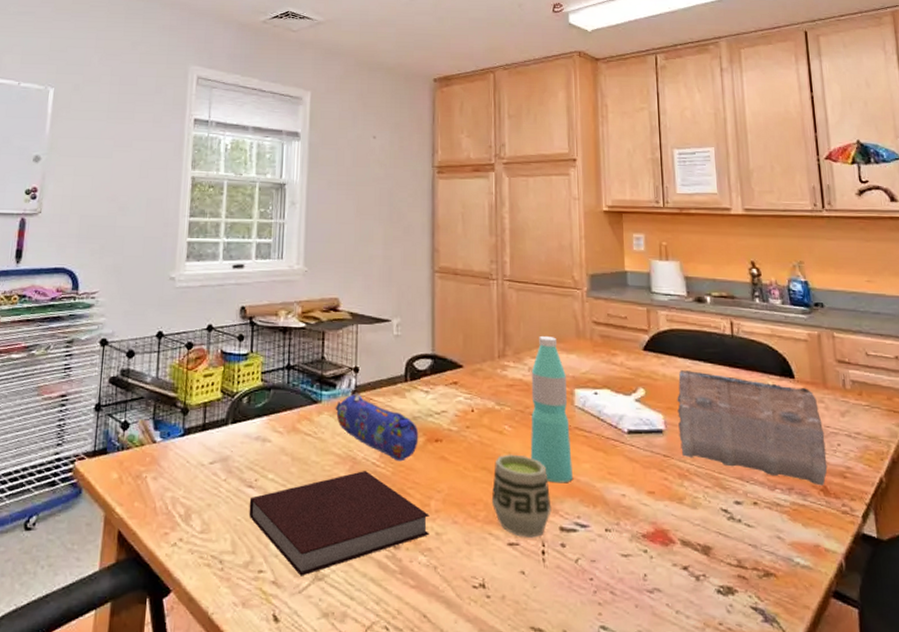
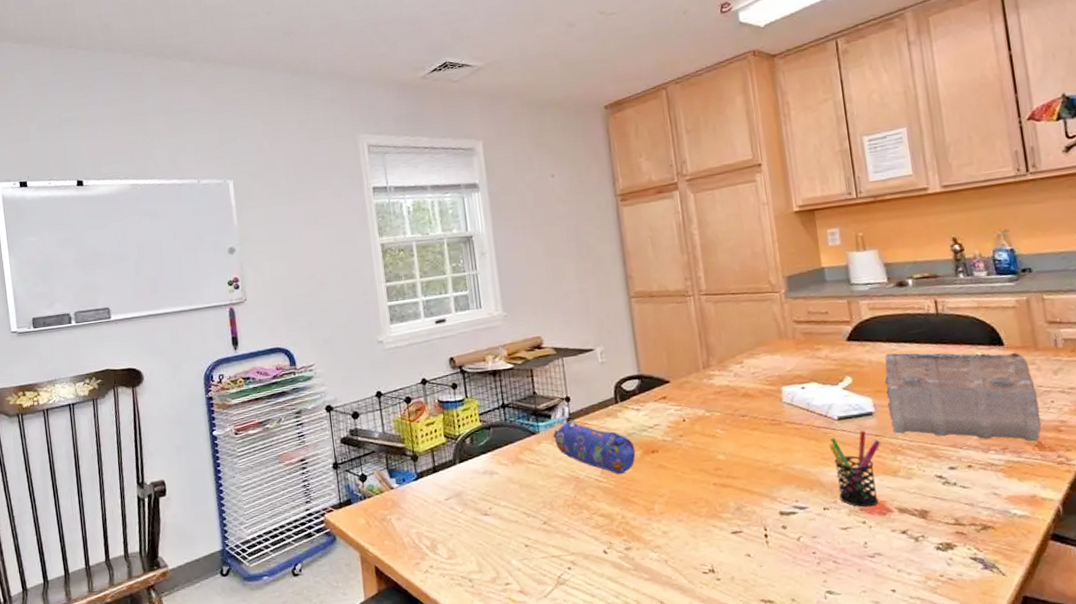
notebook: present [249,471,429,576] -> none [487,487,657,583]
cup: present [491,454,552,538] -> none [711,453,770,525]
water bottle: present [530,335,573,483] -> none [737,341,788,474]
pen holder: none [616,449,669,534] -> present [829,431,881,507]

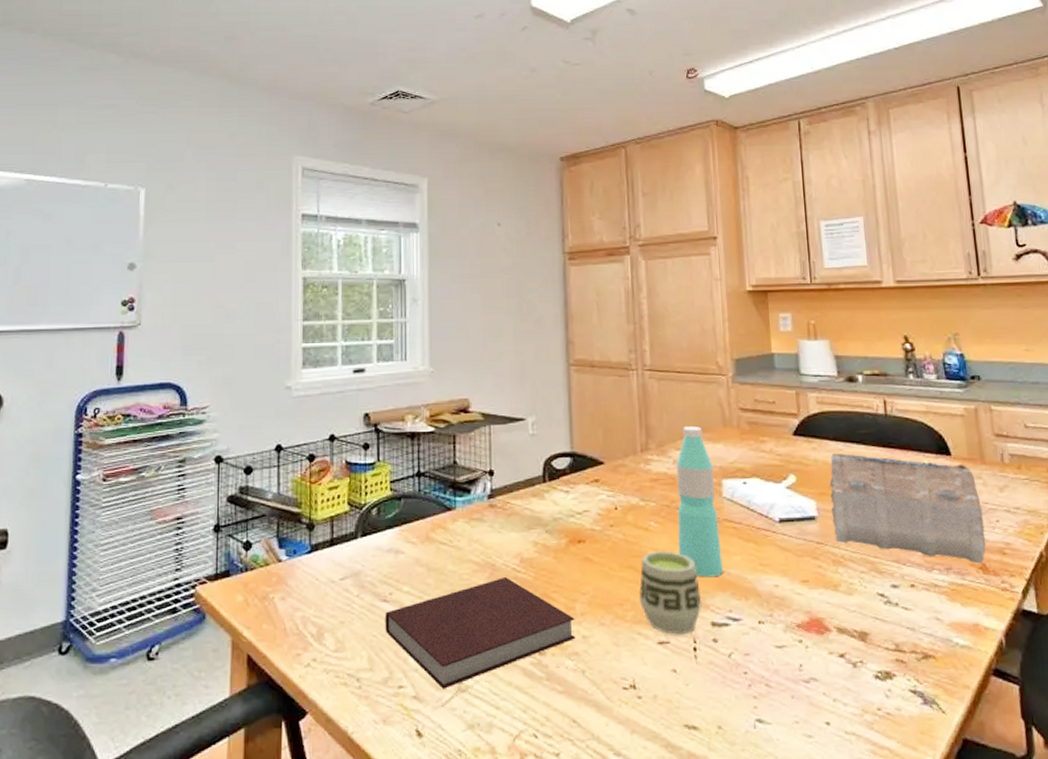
notebook: none [487,487,657,583] -> present [385,577,576,689]
pencil case: present [553,420,636,475] -> none [470,497,560,566]
cup: none [711,453,770,525] -> present [639,550,702,635]
water bottle: none [737,341,788,474] -> present [676,425,723,578]
pen holder: present [829,431,881,507] -> none [768,536,823,624]

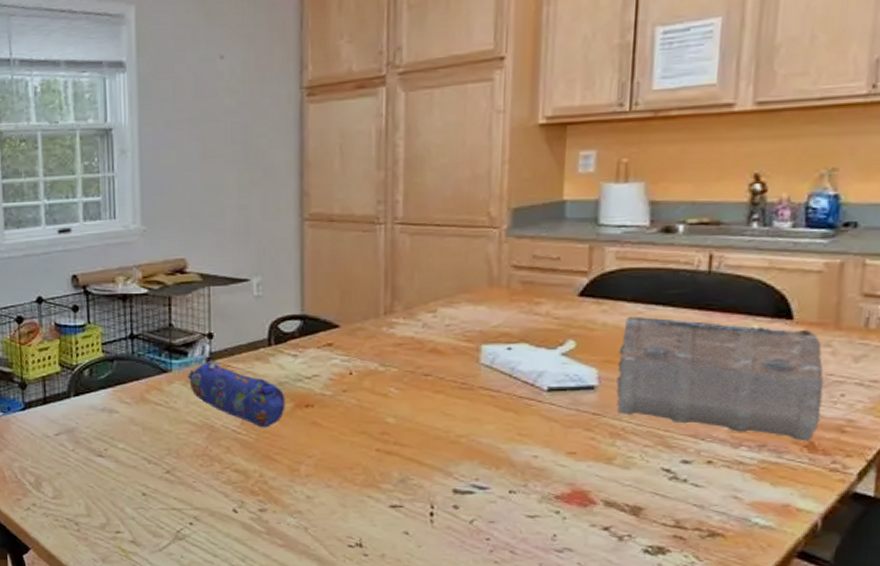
notebook: present [385,577,576,689] -> none [100,438,299,536]
pencil case: none [470,497,560,566] -> present [187,360,286,428]
cup: present [639,550,702,635] -> none [371,417,444,500]
water bottle: present [676,425,723,578] -> none [420,286,473,446]

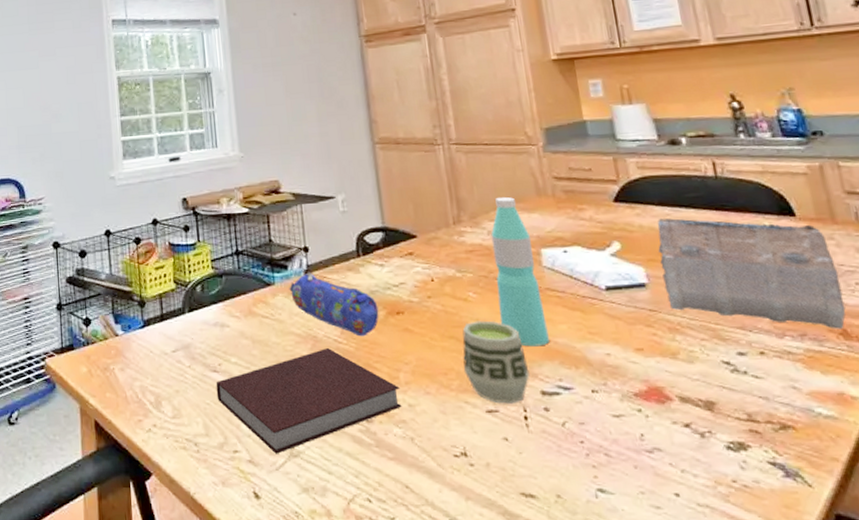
notebook: none [100,438,299,536] -> present [215,348,402,454]
cup: none [371,417,444,500] -> present [462,320,530,404]
water bottle: none [420,286,473,446] -> present [491,196,549,347]

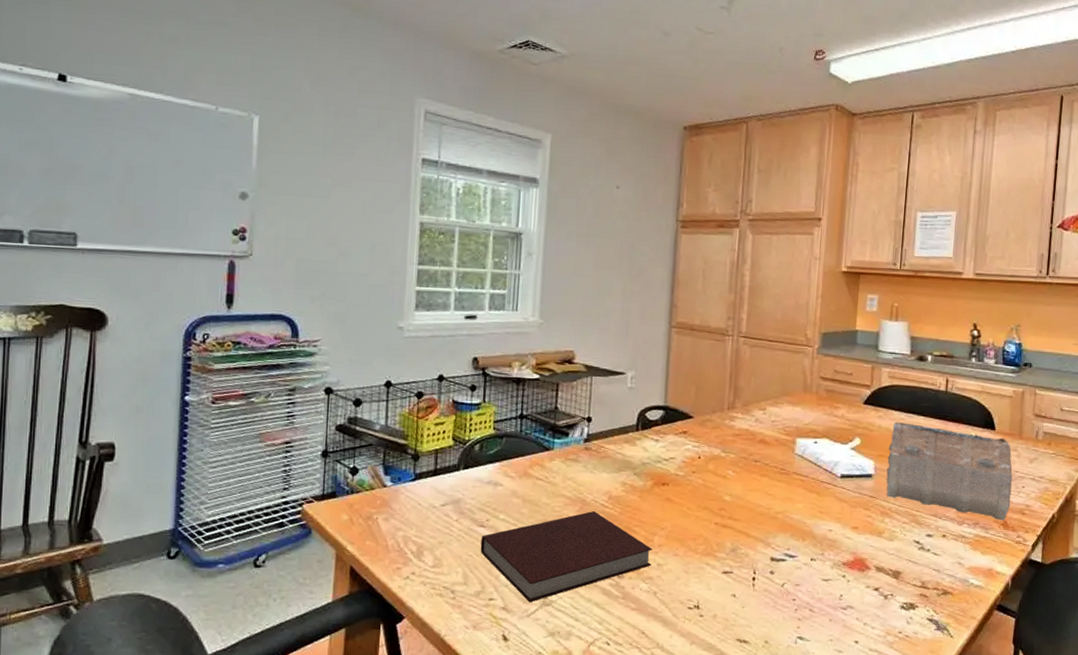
pencil case: present [289,272,379,337] -> none [567,441,647,503]
cup: present [462,320,530,404] -> none [710,495,765,567]
water bottle: present [491,196,549,347] -> none [749,389,790,521]

